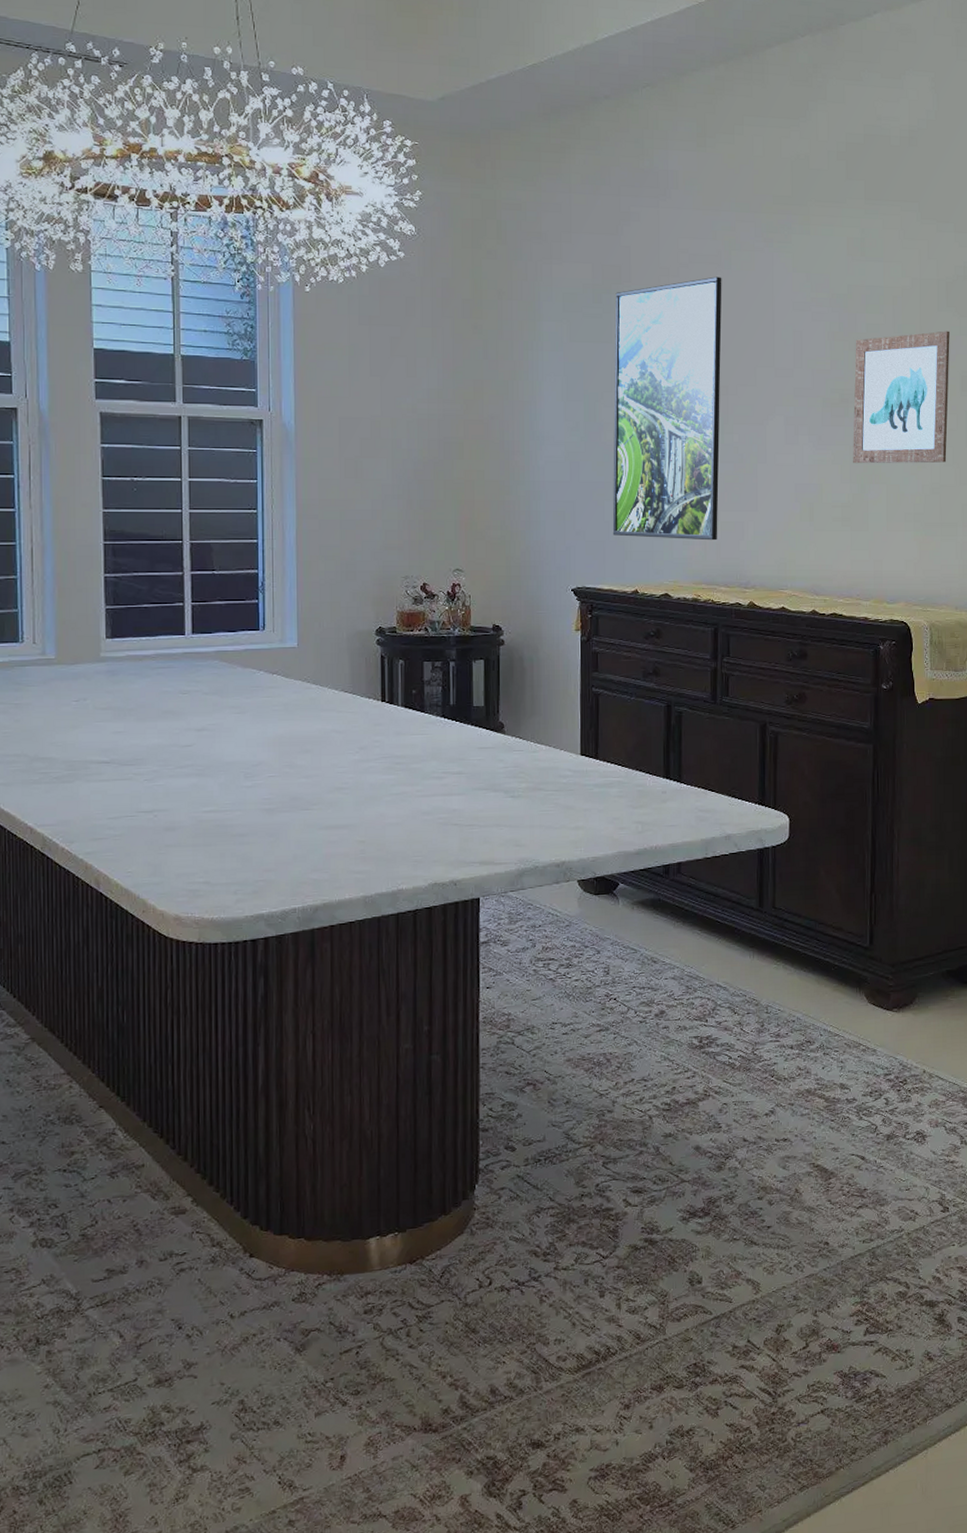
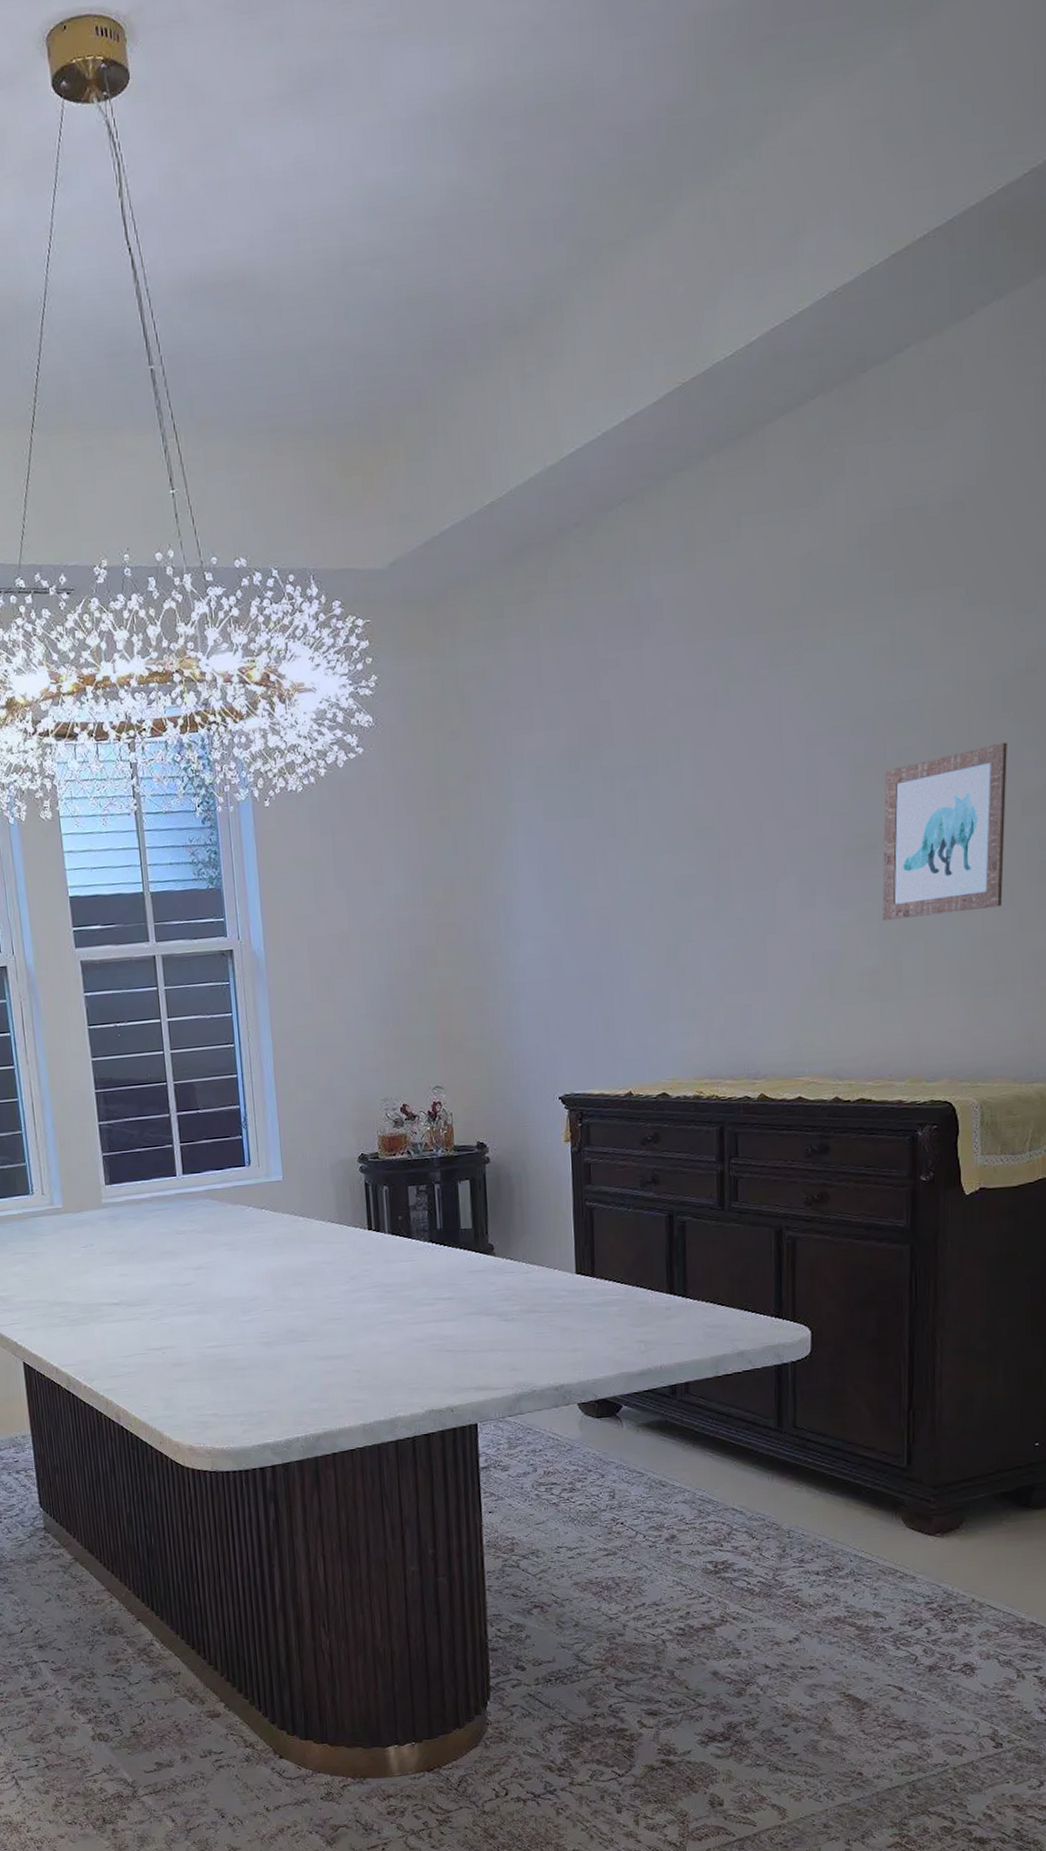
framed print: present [612,276,722,541] -> none [595,719,722,1034]

